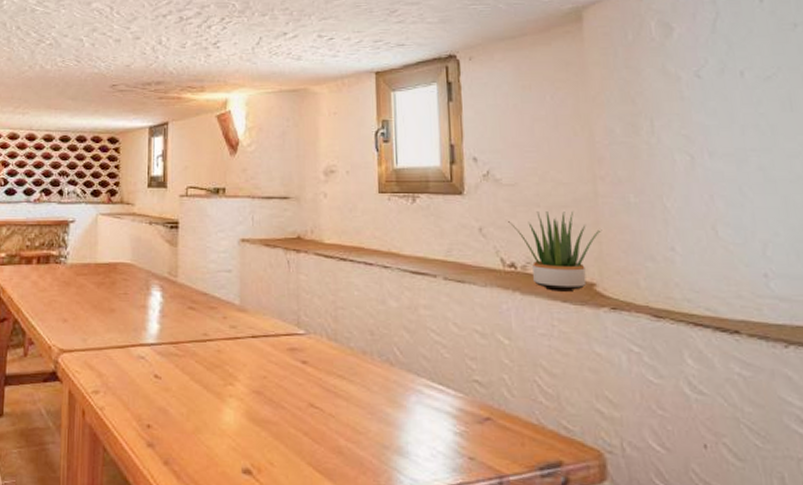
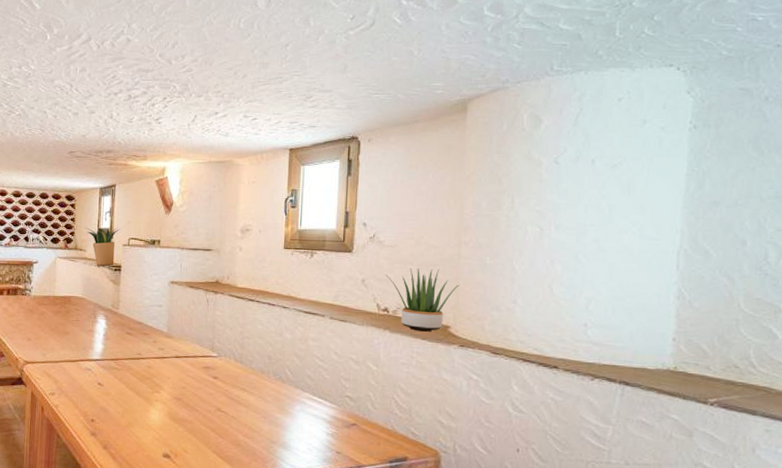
potted plant: none [133,175,176,223] -> present [86,227,120,266]

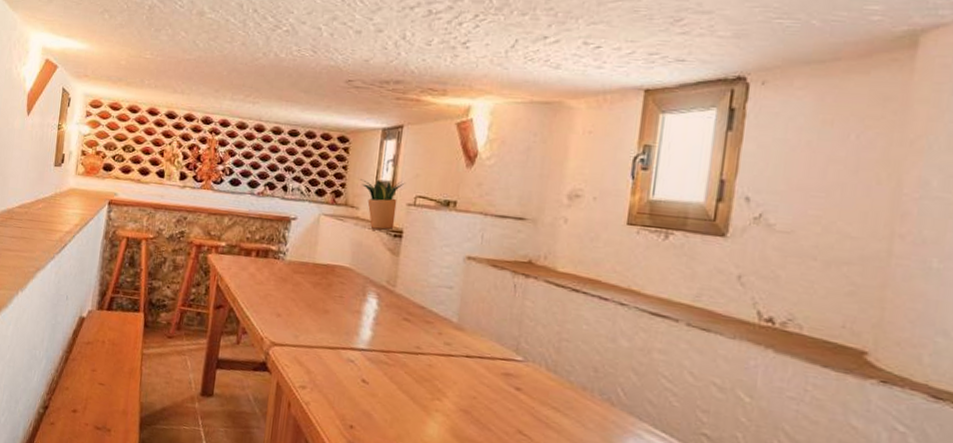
potted plant: present [386,268,460,332] -> none [774,265,887,357]

